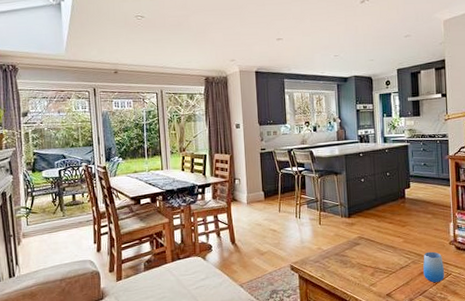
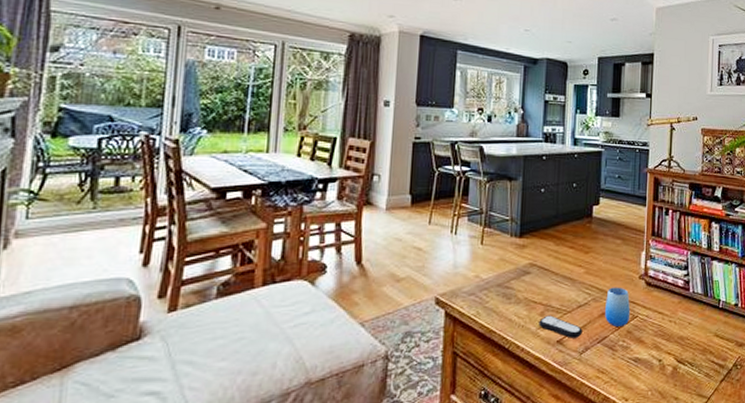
remote control: none [370,275,406,292] -> present [539,315,582,338]

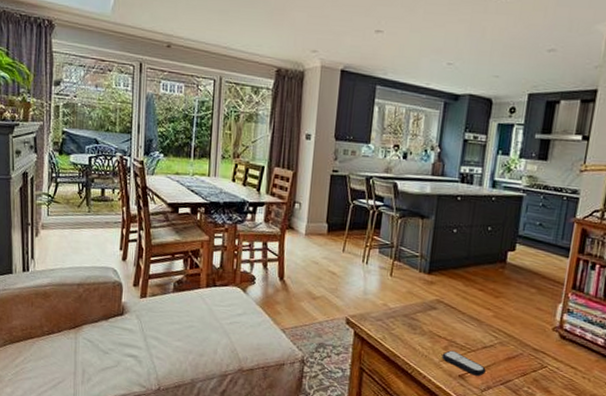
cup: present [605,287,631,328] -> none [511,334,540,374]

